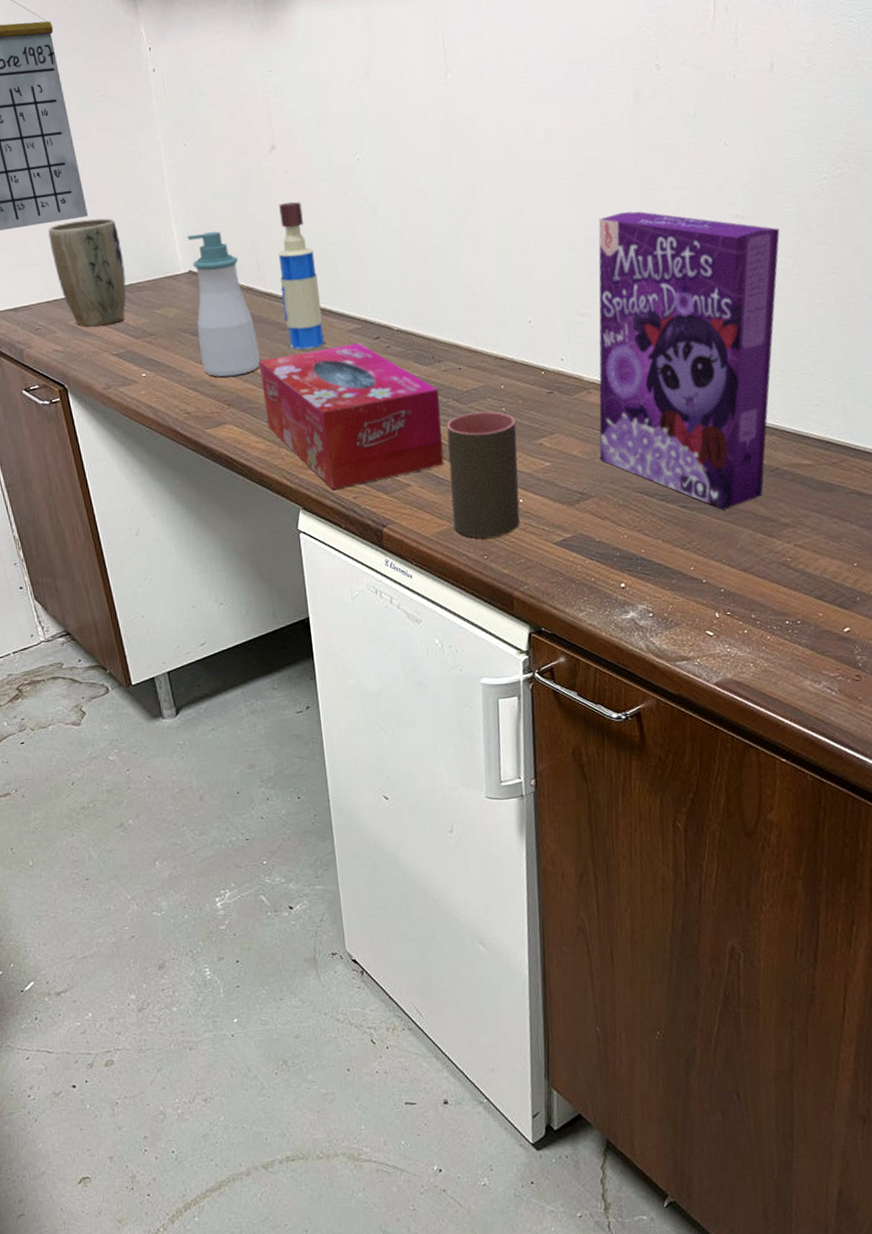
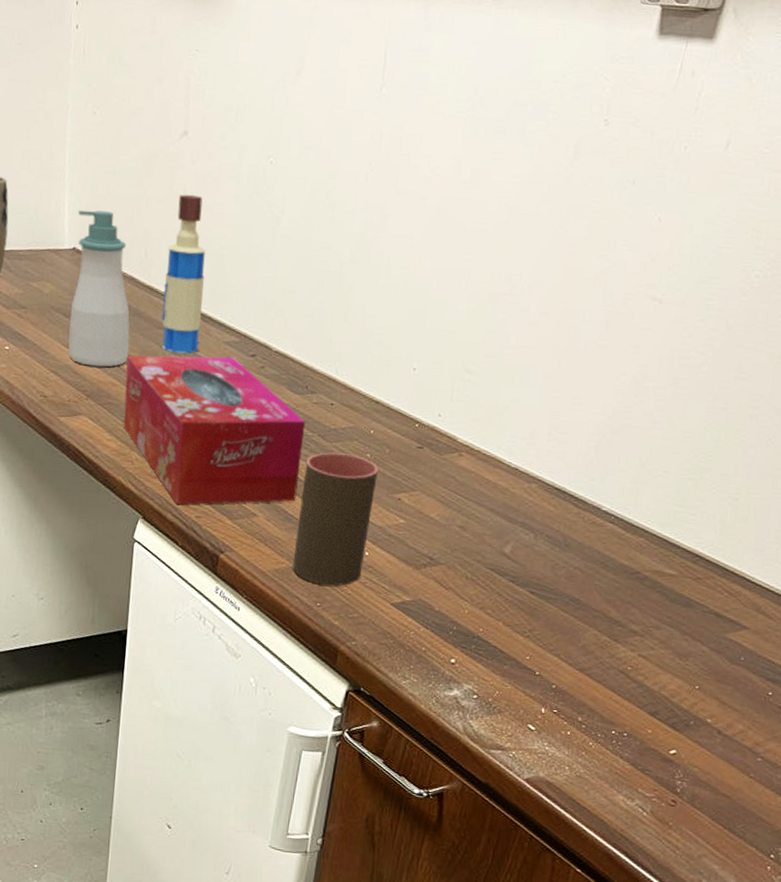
cereal box: present [598,211,780,509] -> none [456,272,697,603]

